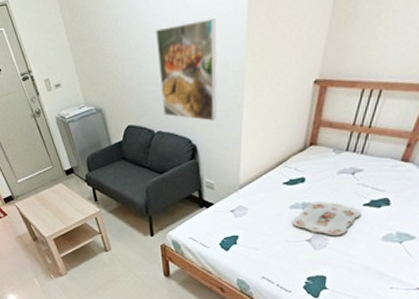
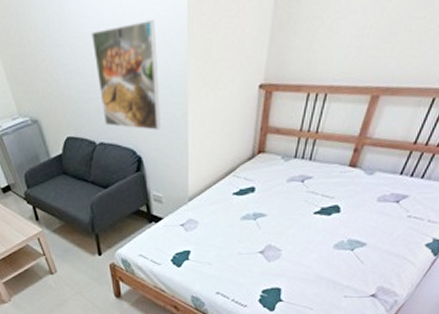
serving tray: present [292,202,361,236] -> none [244,211,312,247]

